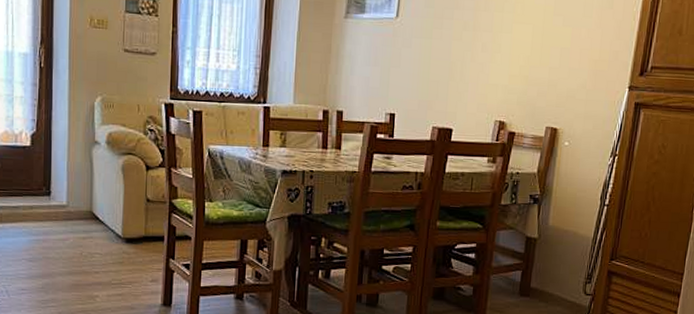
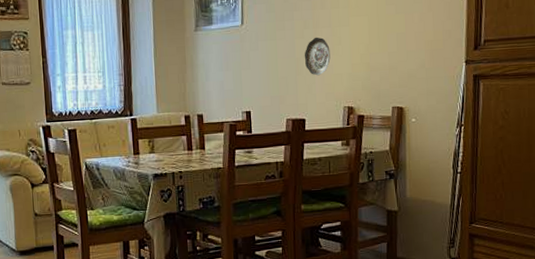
decorative plate: none [459,41,488,84] -> present [304,37,331,76]

